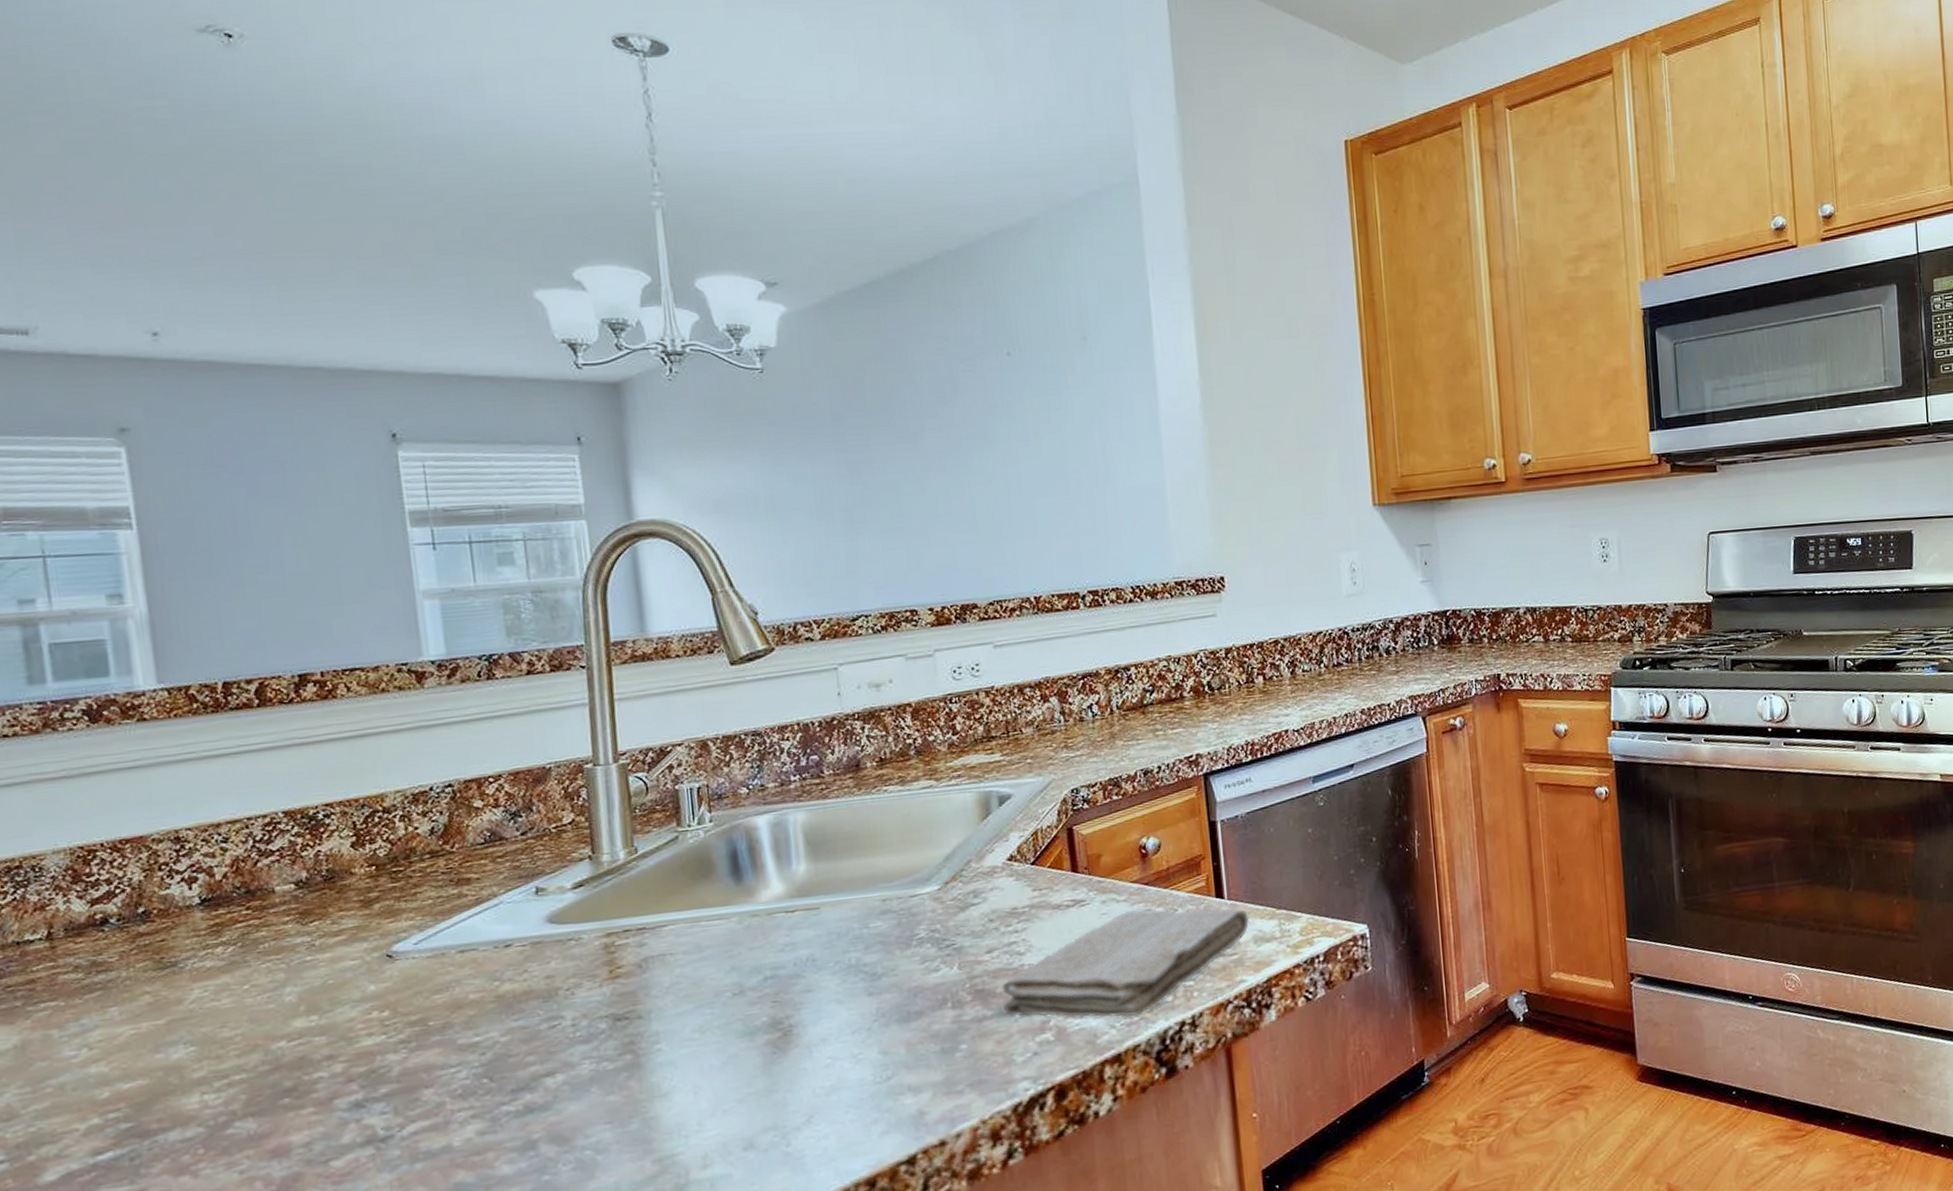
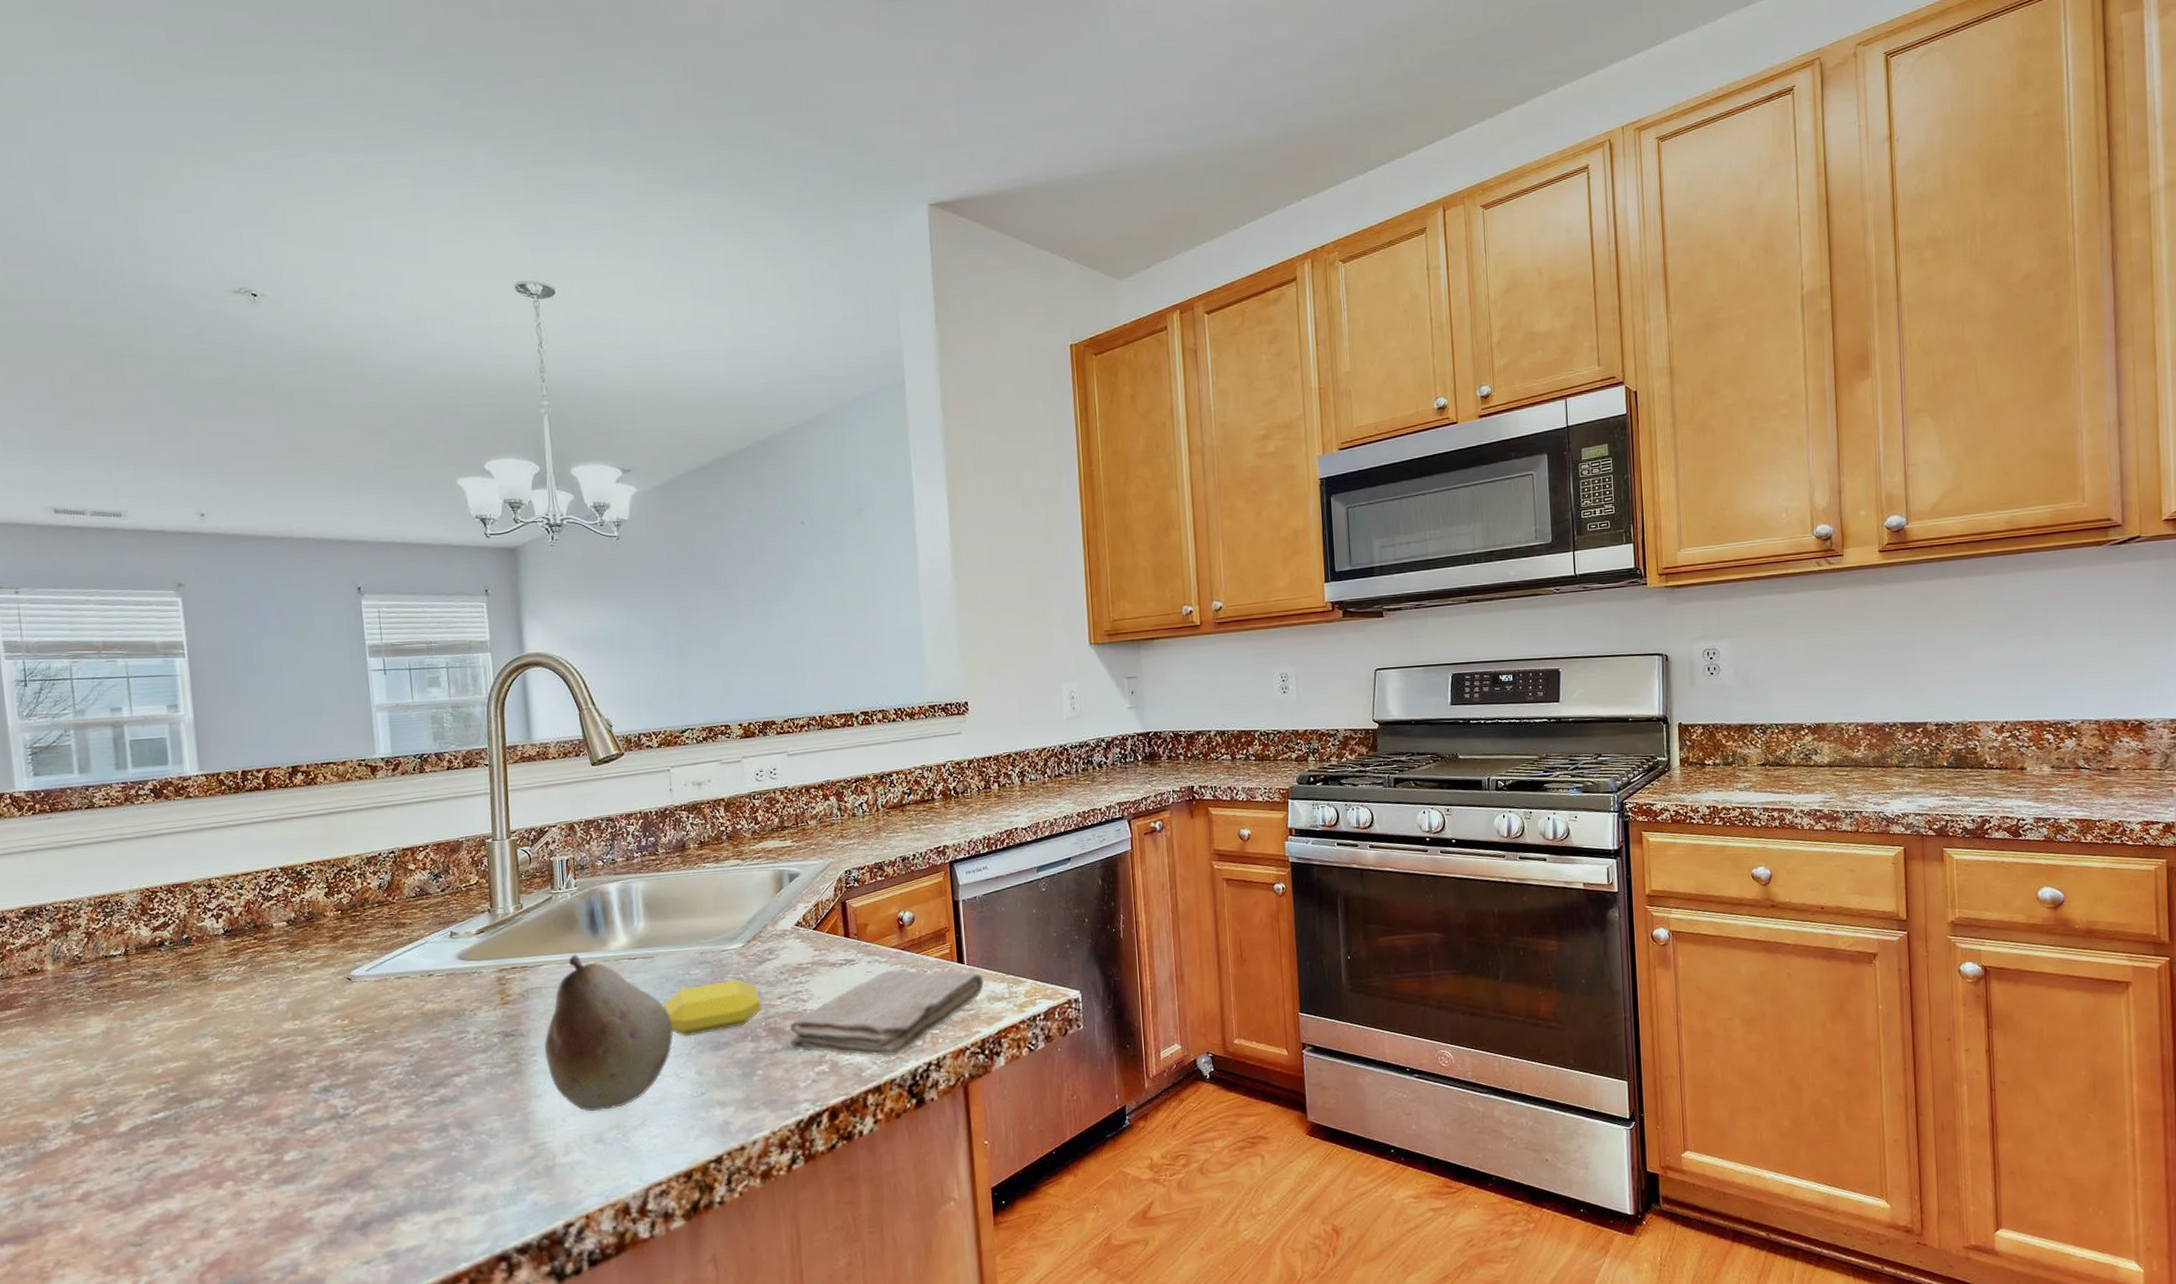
fruit: none [671,909,849,1110] -> present [544,954,674,1111]
soap bar: none [833,931,965,1008] -> present [663,979,762,1037]

